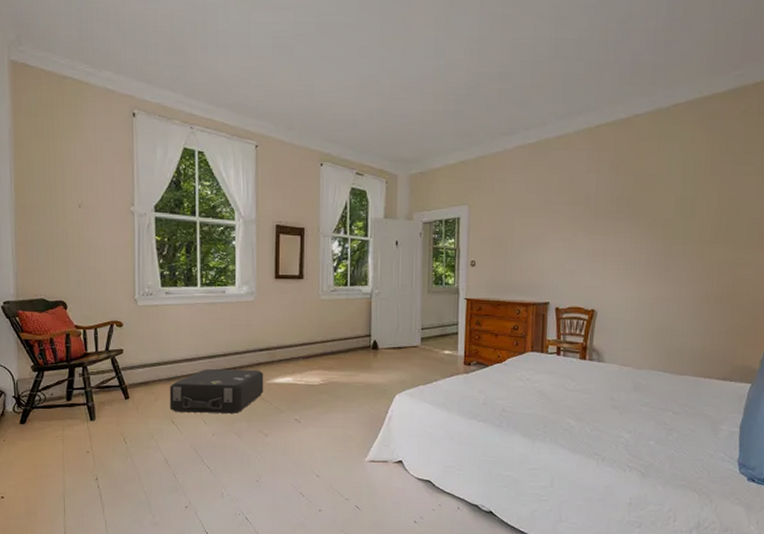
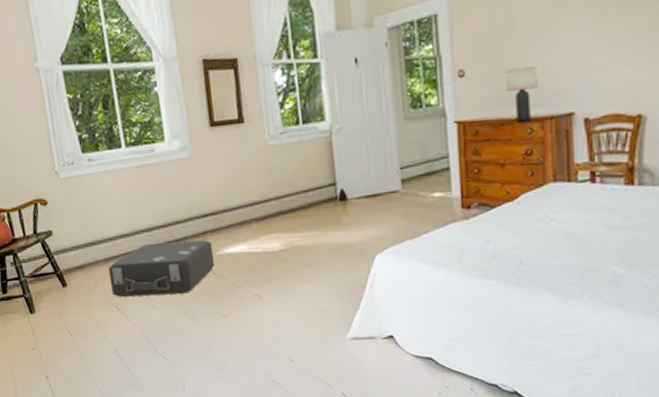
table lamp: none [504,265,527,306] -> present [505,66,538,124]

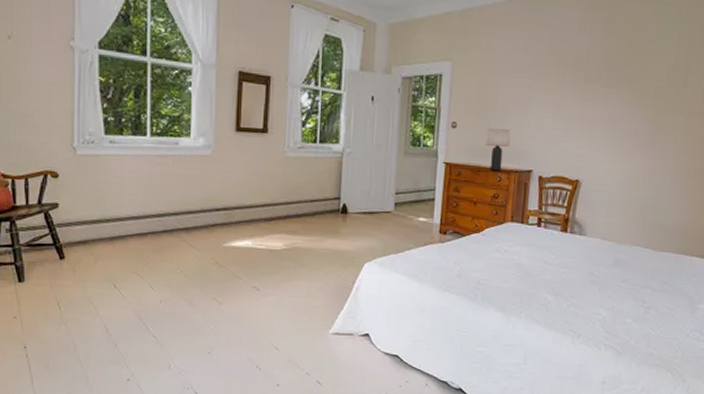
suitcase: present [108,240,215,297] -> none [111,229,220,279]

